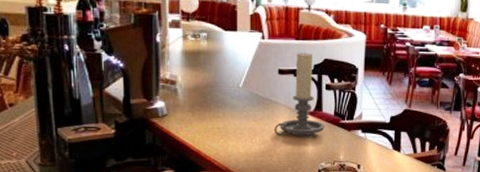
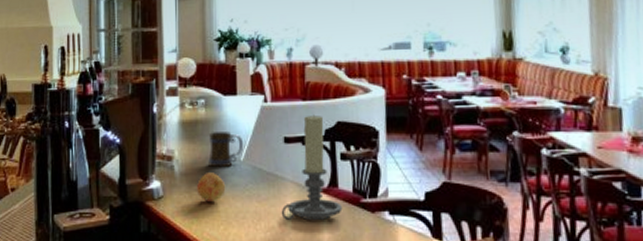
fruit: none [198,96,226,120] -> present [196,173,226,202]
beer mug: none [210,62,241,92] -> present [208,132,243,168]

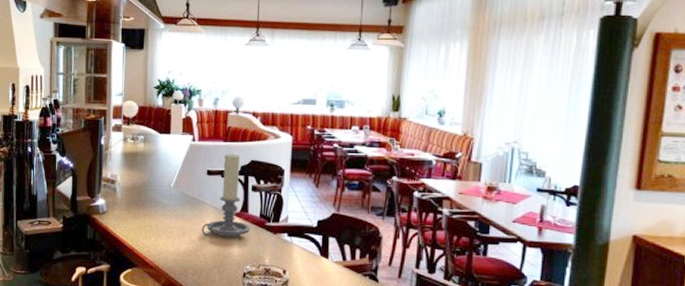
fruit: present [196,173,226,202] -> none [133,195,158,218]
beer mug: present [208,132,243,168] -> none [144,163,173,192]

